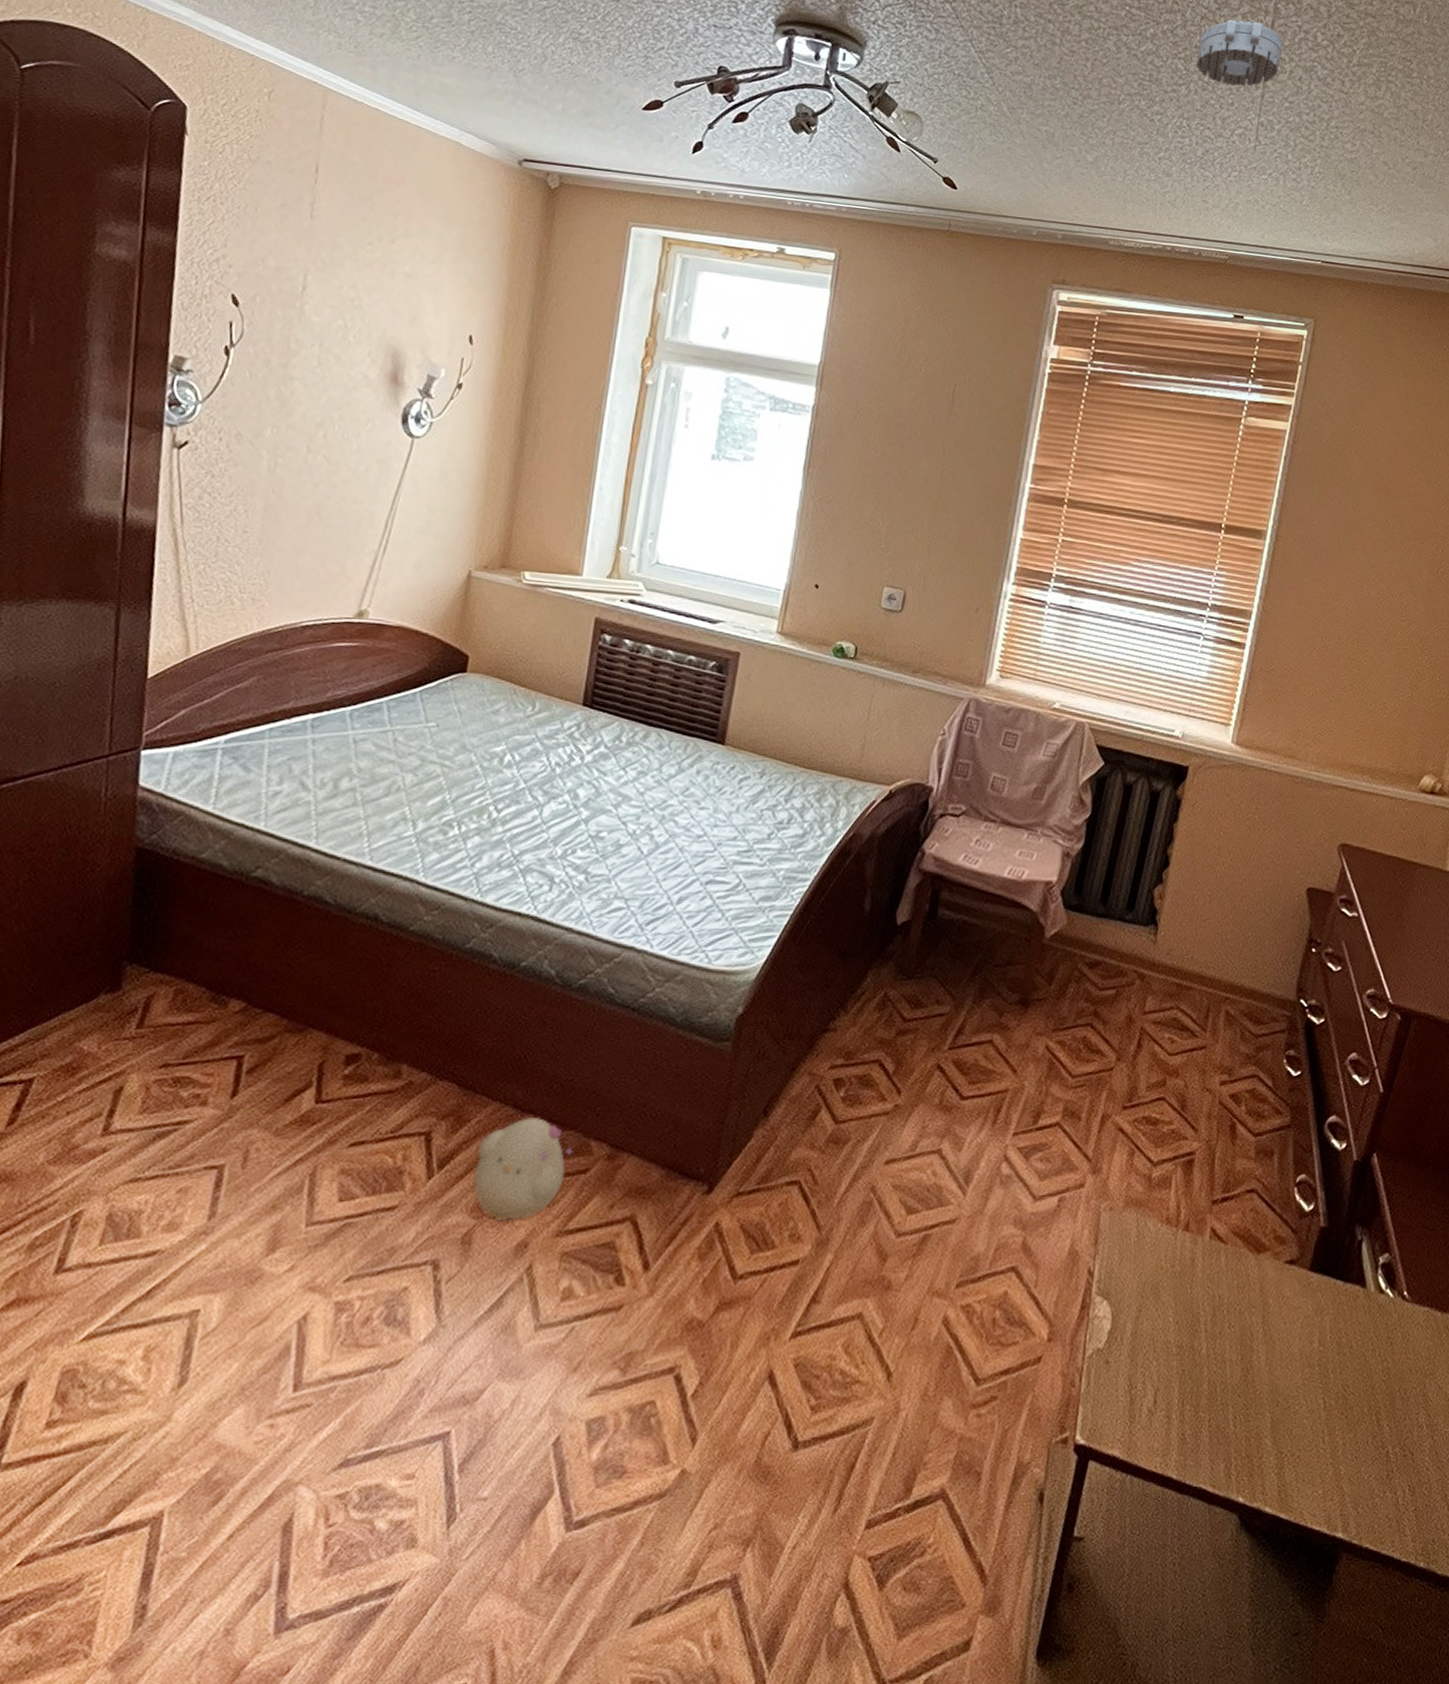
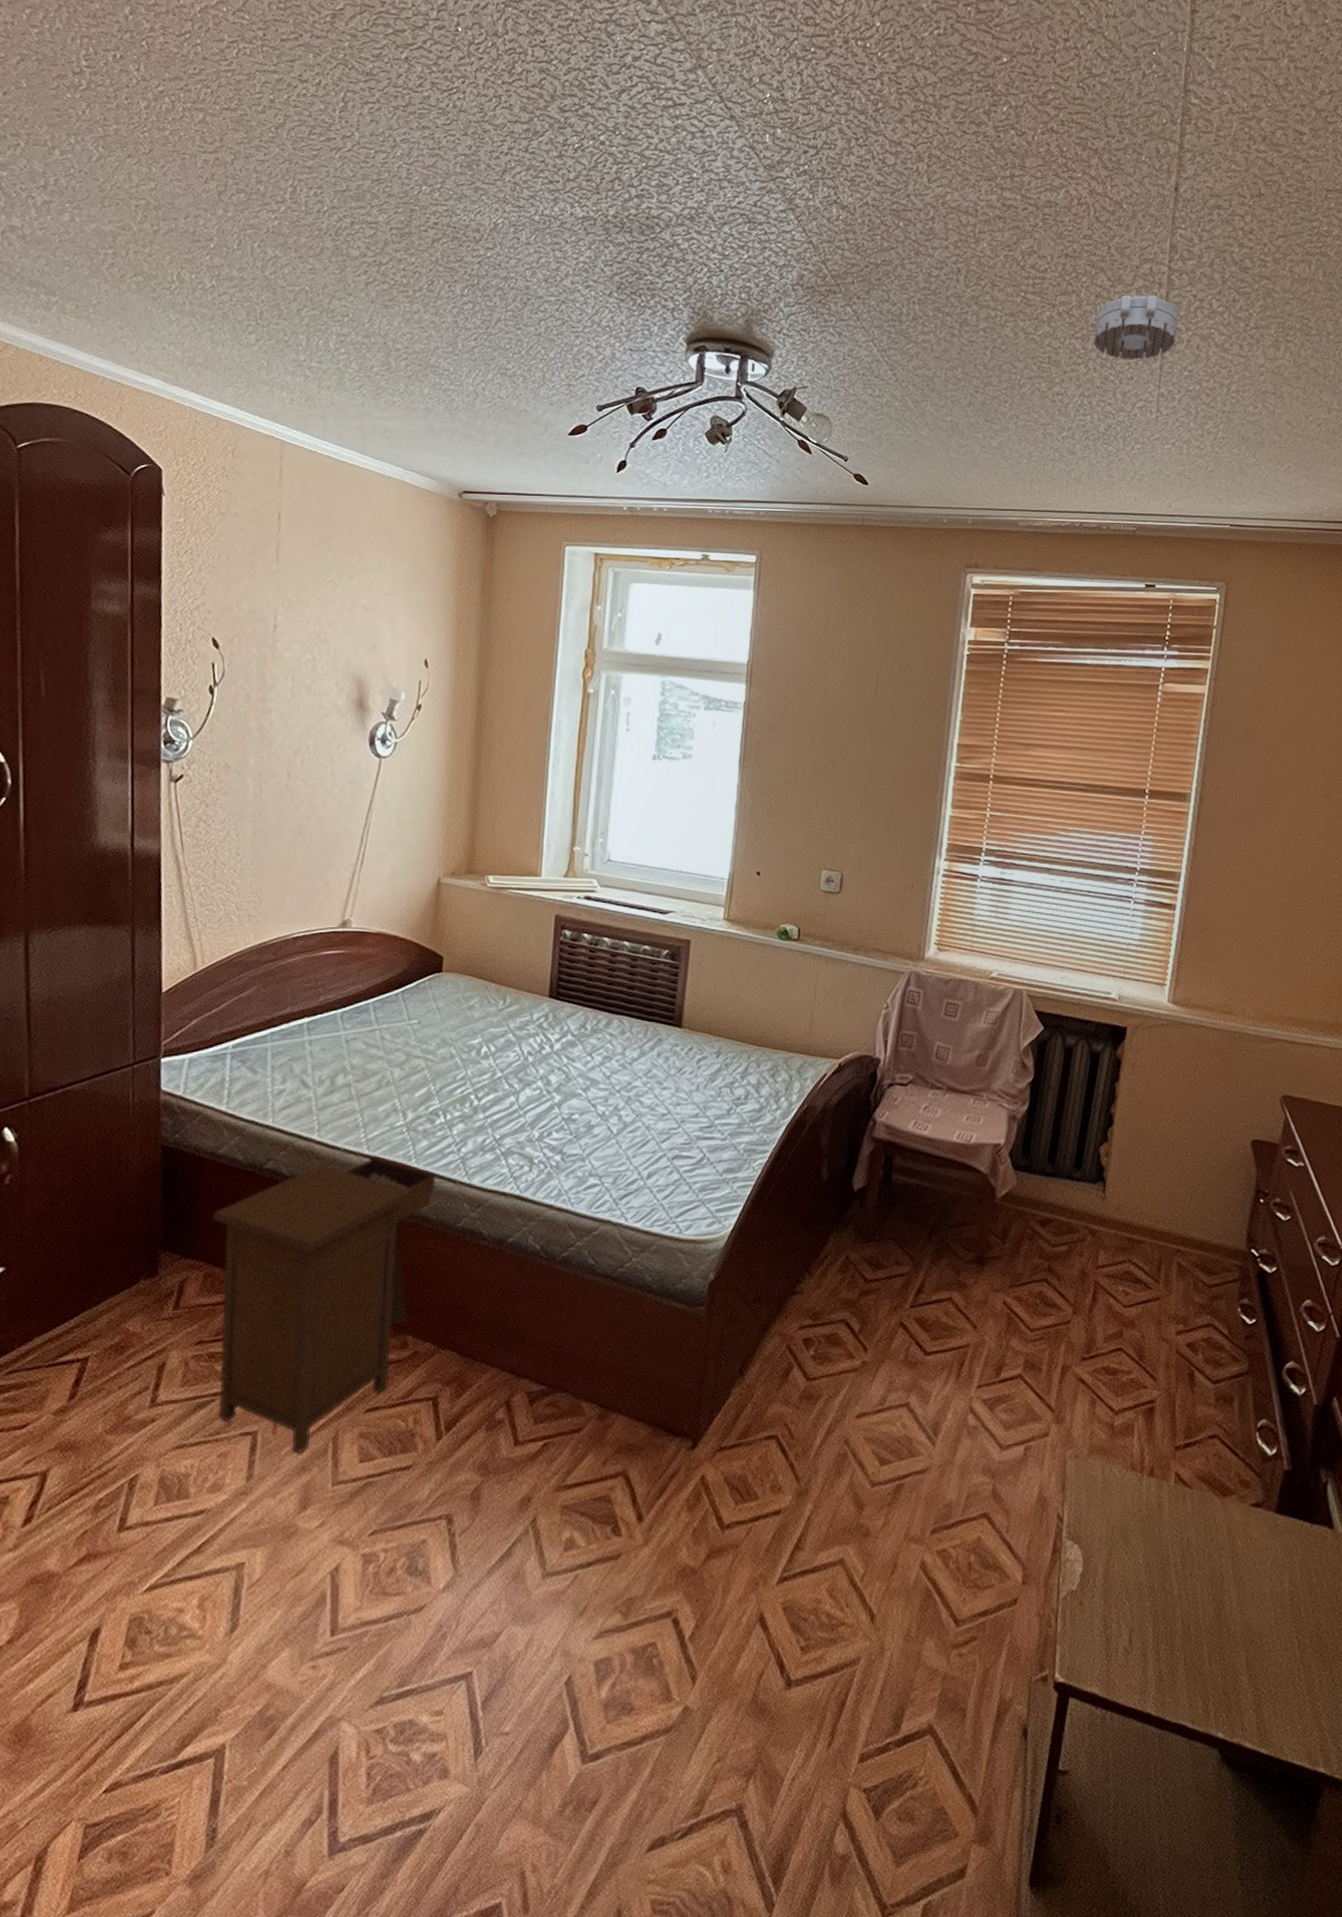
nightstand: none [181,866,445,1189] -> present [213,1155,435,1453]
plush toy: present [473,1118,573,1221] -> none [478,1382,566,1478]

